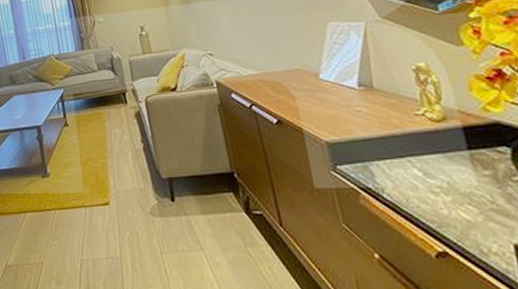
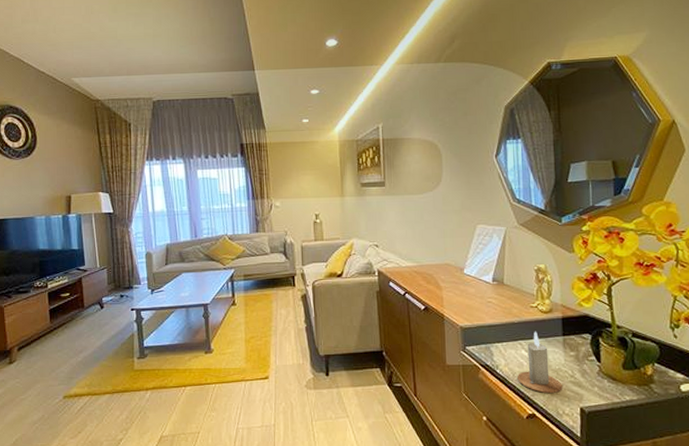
candle: none [413,144,482,226] -> present [517,331,562,394]

